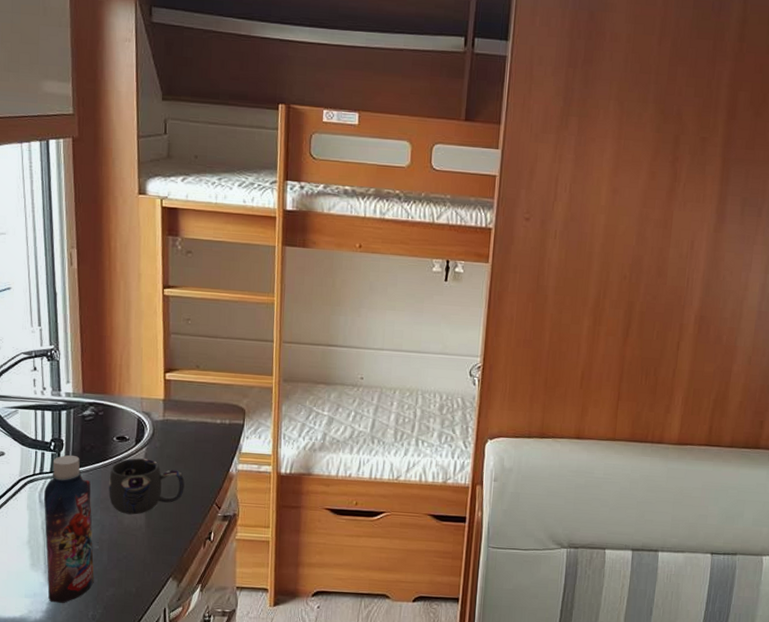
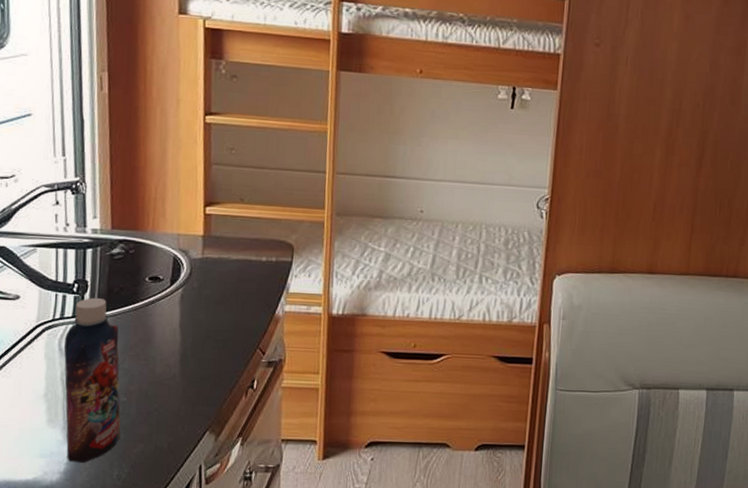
mug: present [108,458,185,515] -> none [139,300,225,363]

